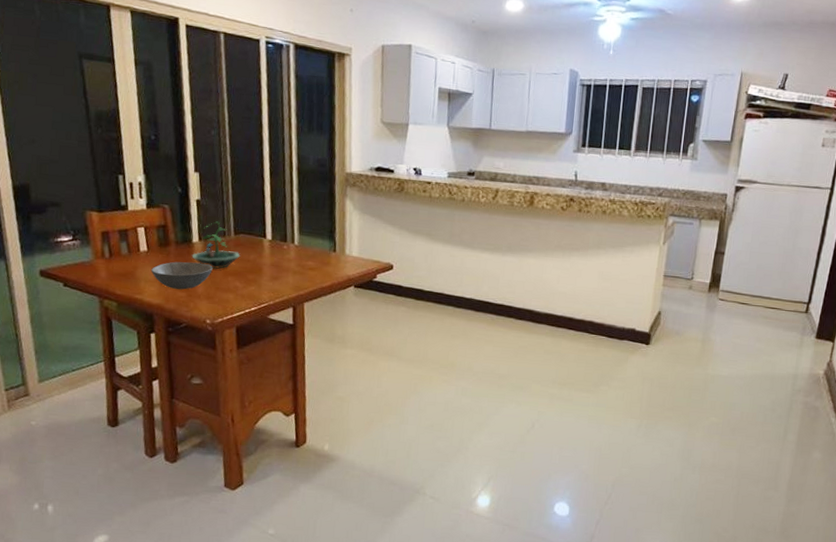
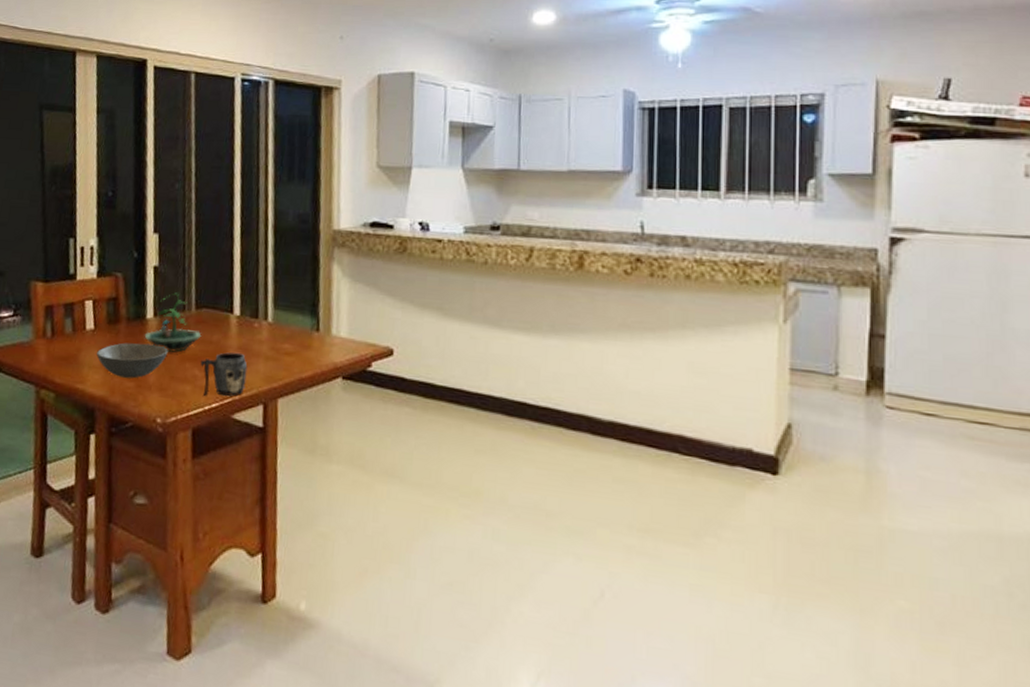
mug: none [240,268,279,302] -> present [200,352,248,396]

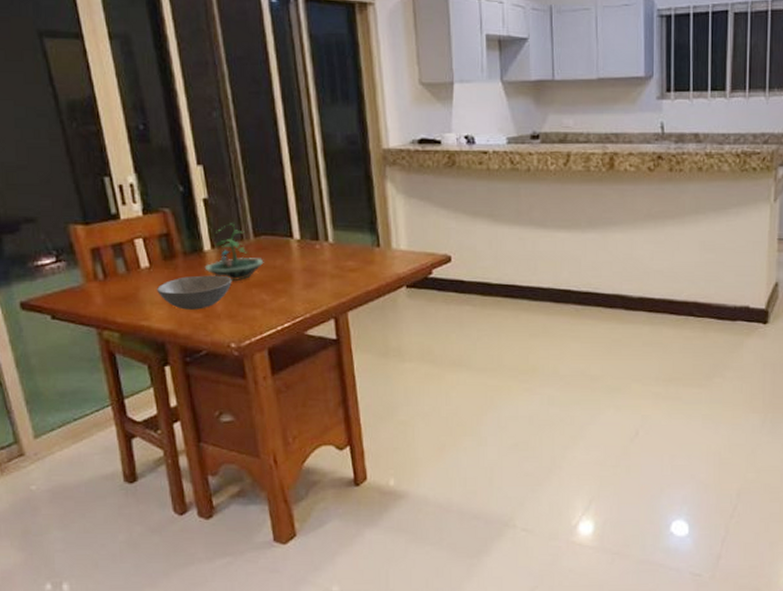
mug: present [200,352,248,396] -> none [266,274,315,317]

